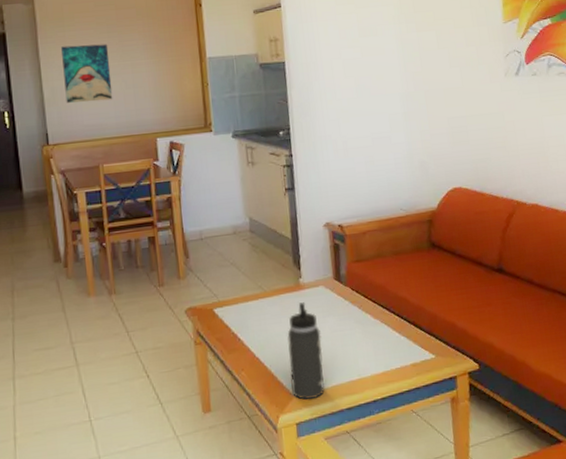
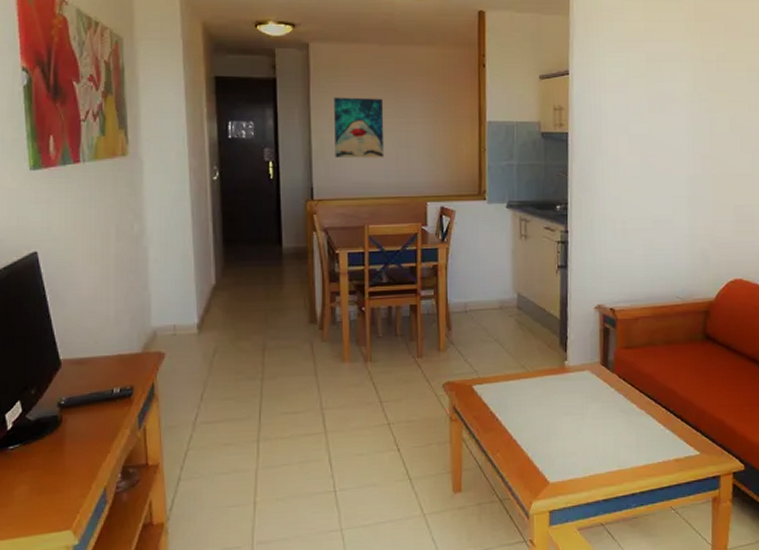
thermos bottle: present [287,302,325,400] -> none [547,386,583,487]

